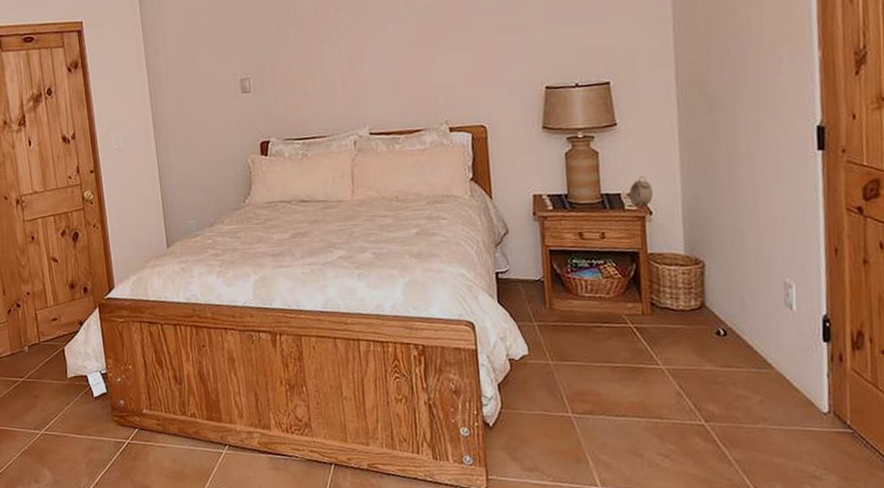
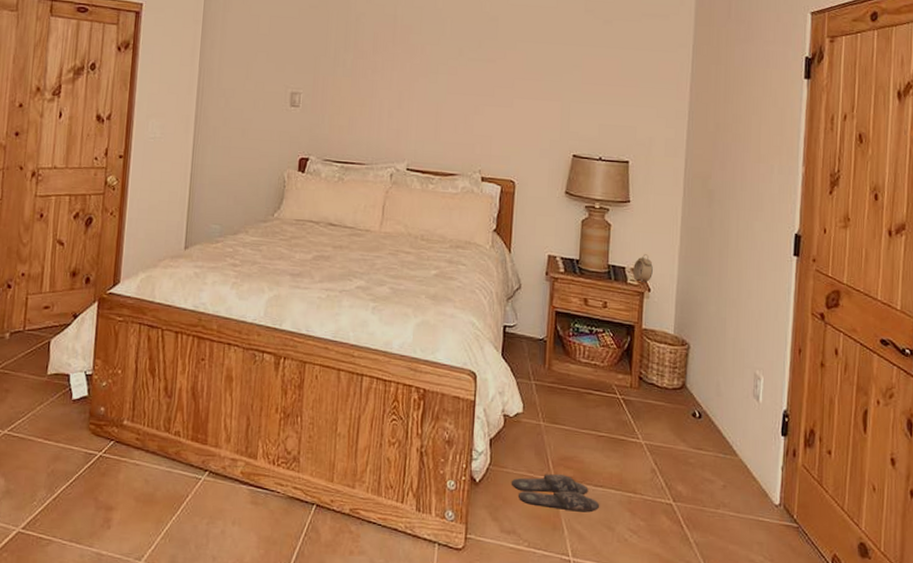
slippers: none [527,409,623,443] -> present [512,474,599,512]

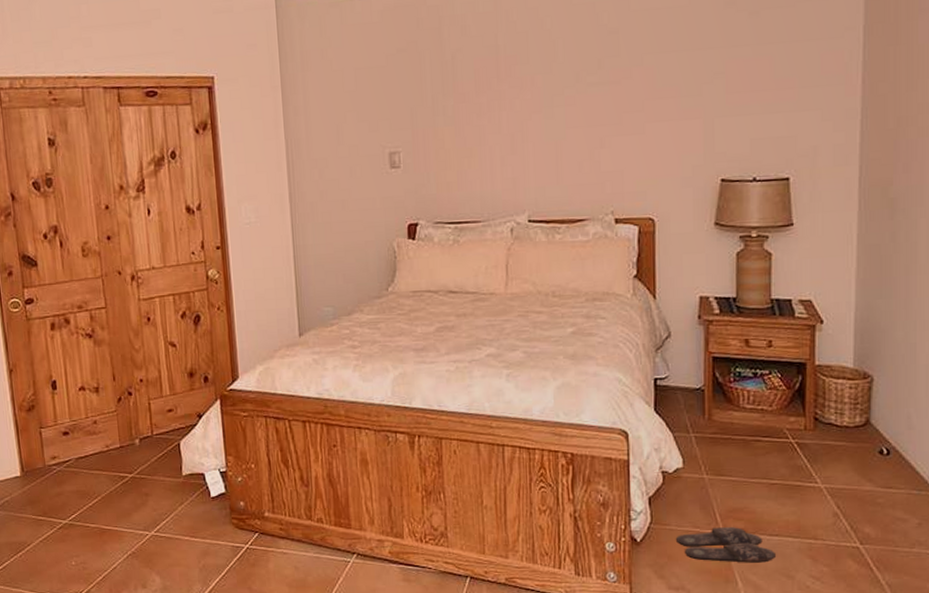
alarm clock: present [633,254,653,282] -> none [801,282,825,314]

